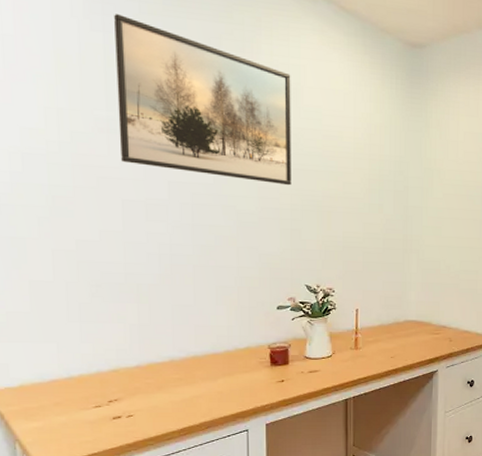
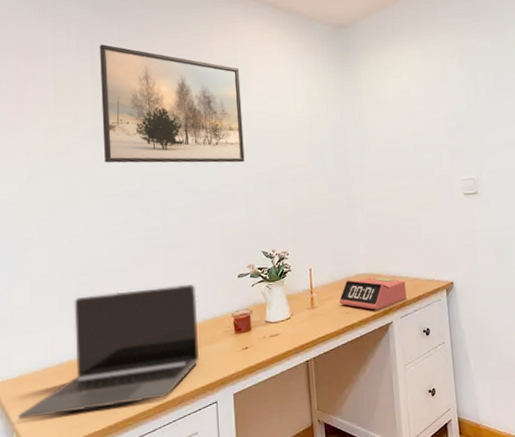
laptop: none [20,309,230,429] -> present [18,284,199,419]
alarm clock: none [385,325,455,357] -> present [339,277,407,310]

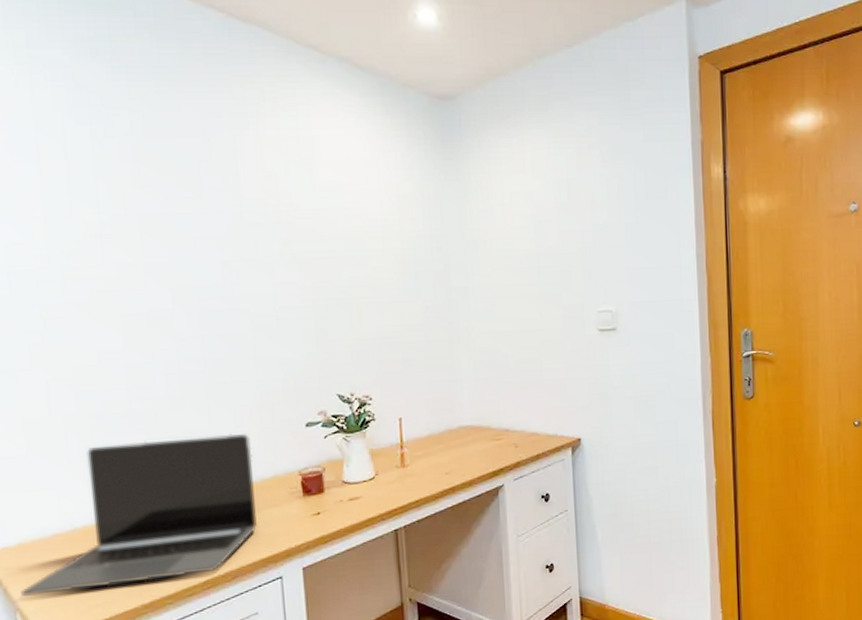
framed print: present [100,44,245,163] -> none [101,104,312,278]
alarm clock: present [339,277,407,310] -> none [437,430,522,470]

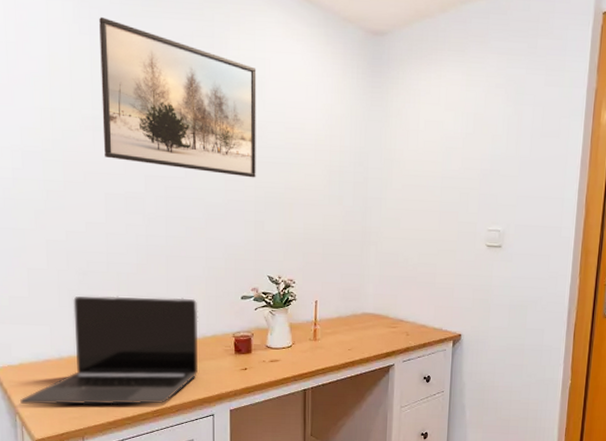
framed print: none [101,104,312,278] -> present [99,17,257,178]

